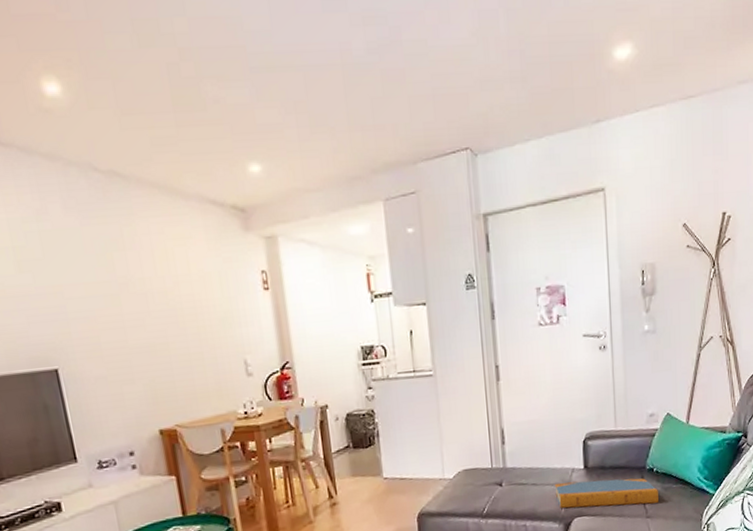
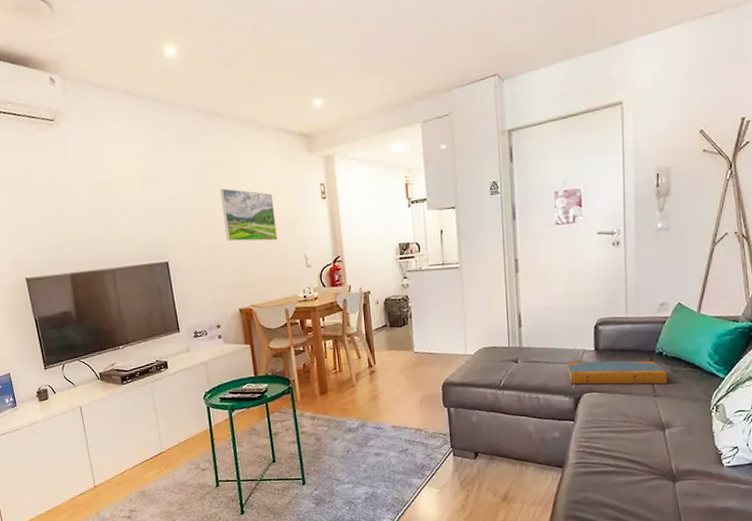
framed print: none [127,273,208,343] -> present [219,188,278,242]

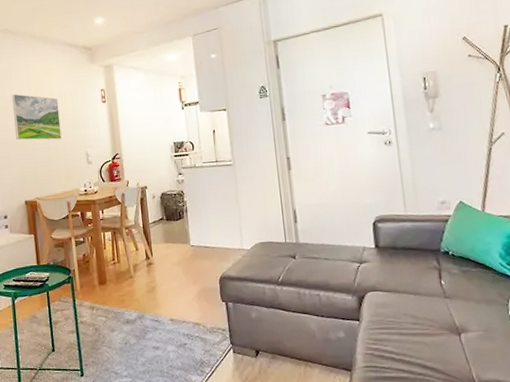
book: present [566,360,667,385] -> none [346,259,457,285]

